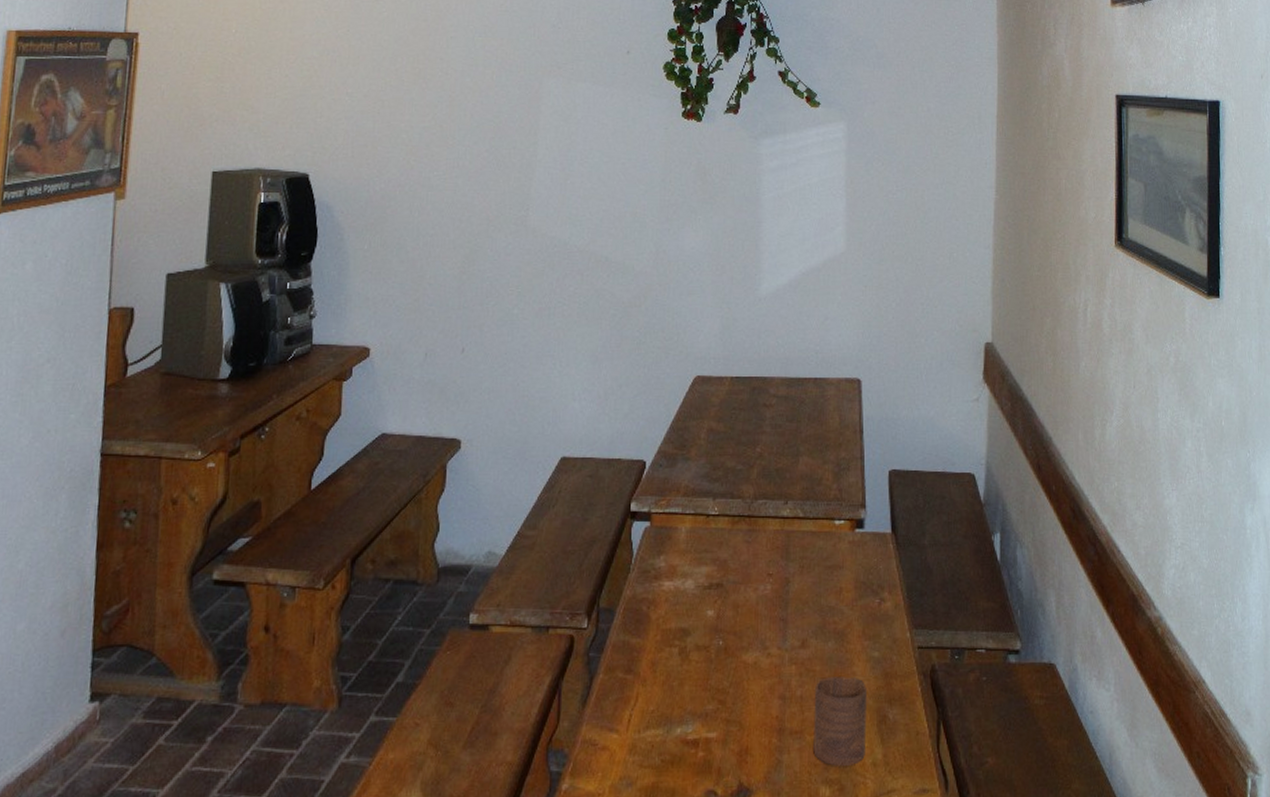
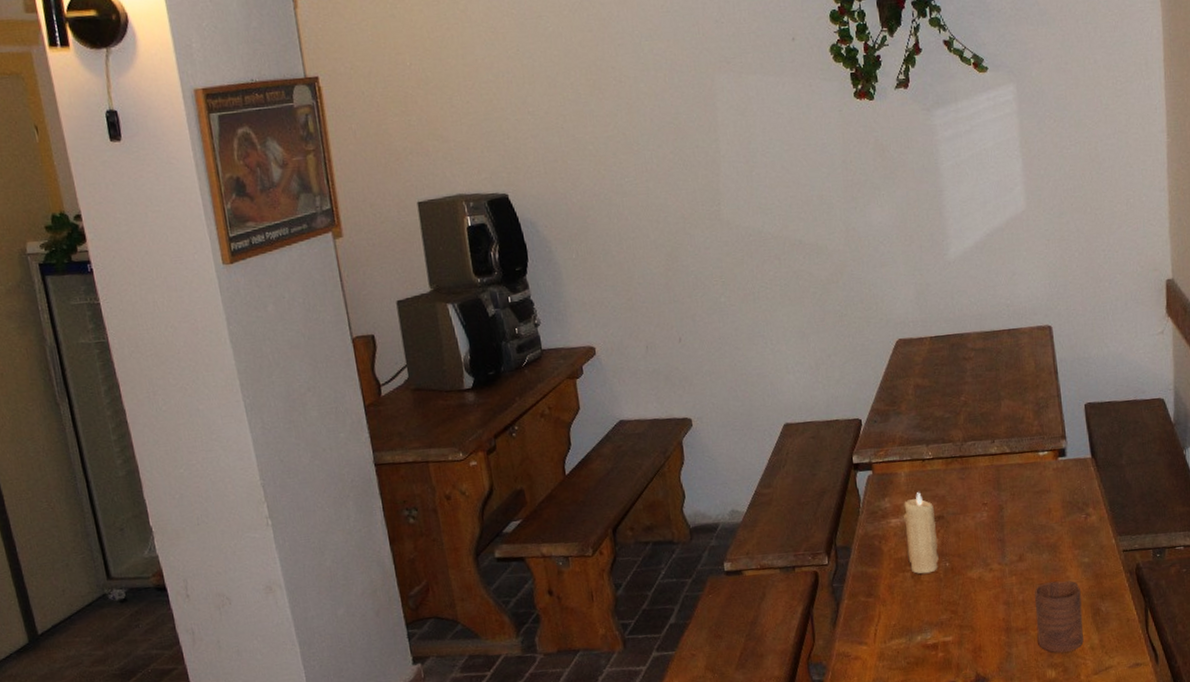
candle: none [678,553,714,652] -> present [904,492,939,574]

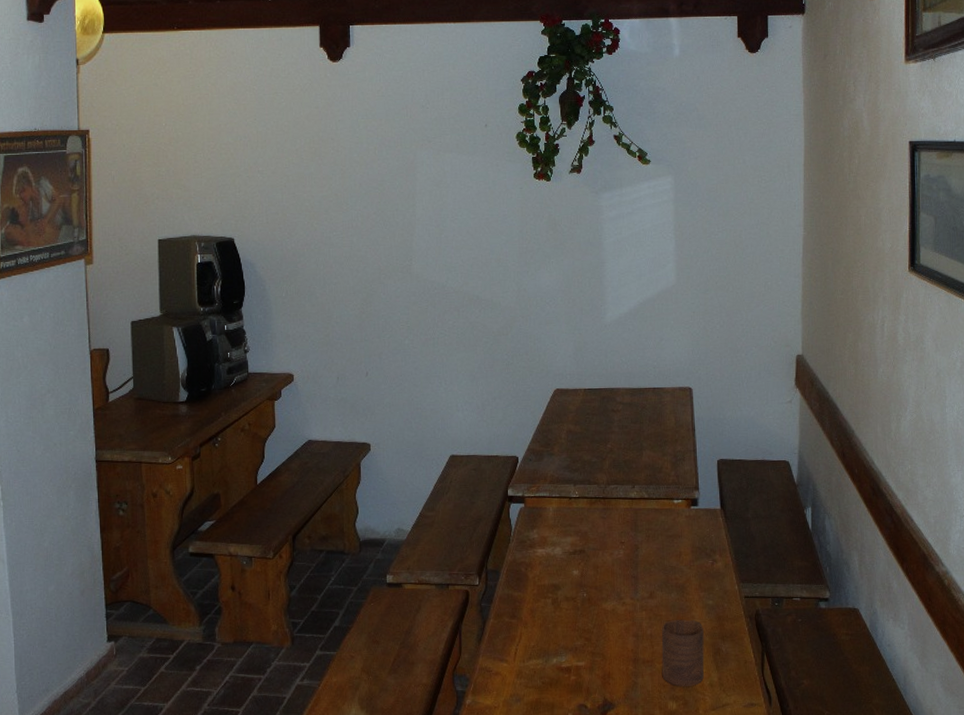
candle: present [904,492,939,574] -> none [549,527,578,602]

